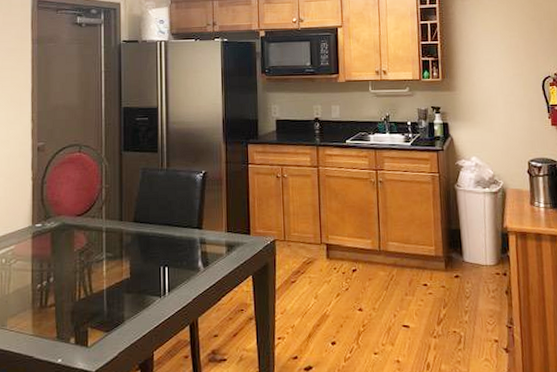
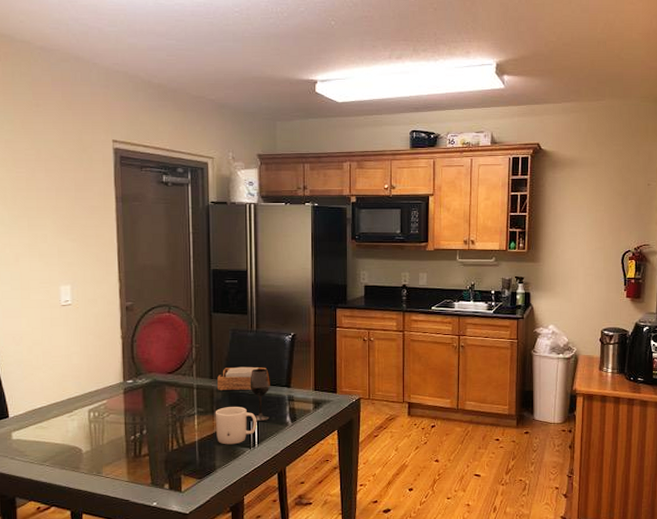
mug: none [124,251,168,293] -> present [215,407,257,445]
napkin holder: none [126,207,177,234] -> present [216,366,267,391]
wine glass: none [160,209,181,267] -> present [250,368,270,422]

